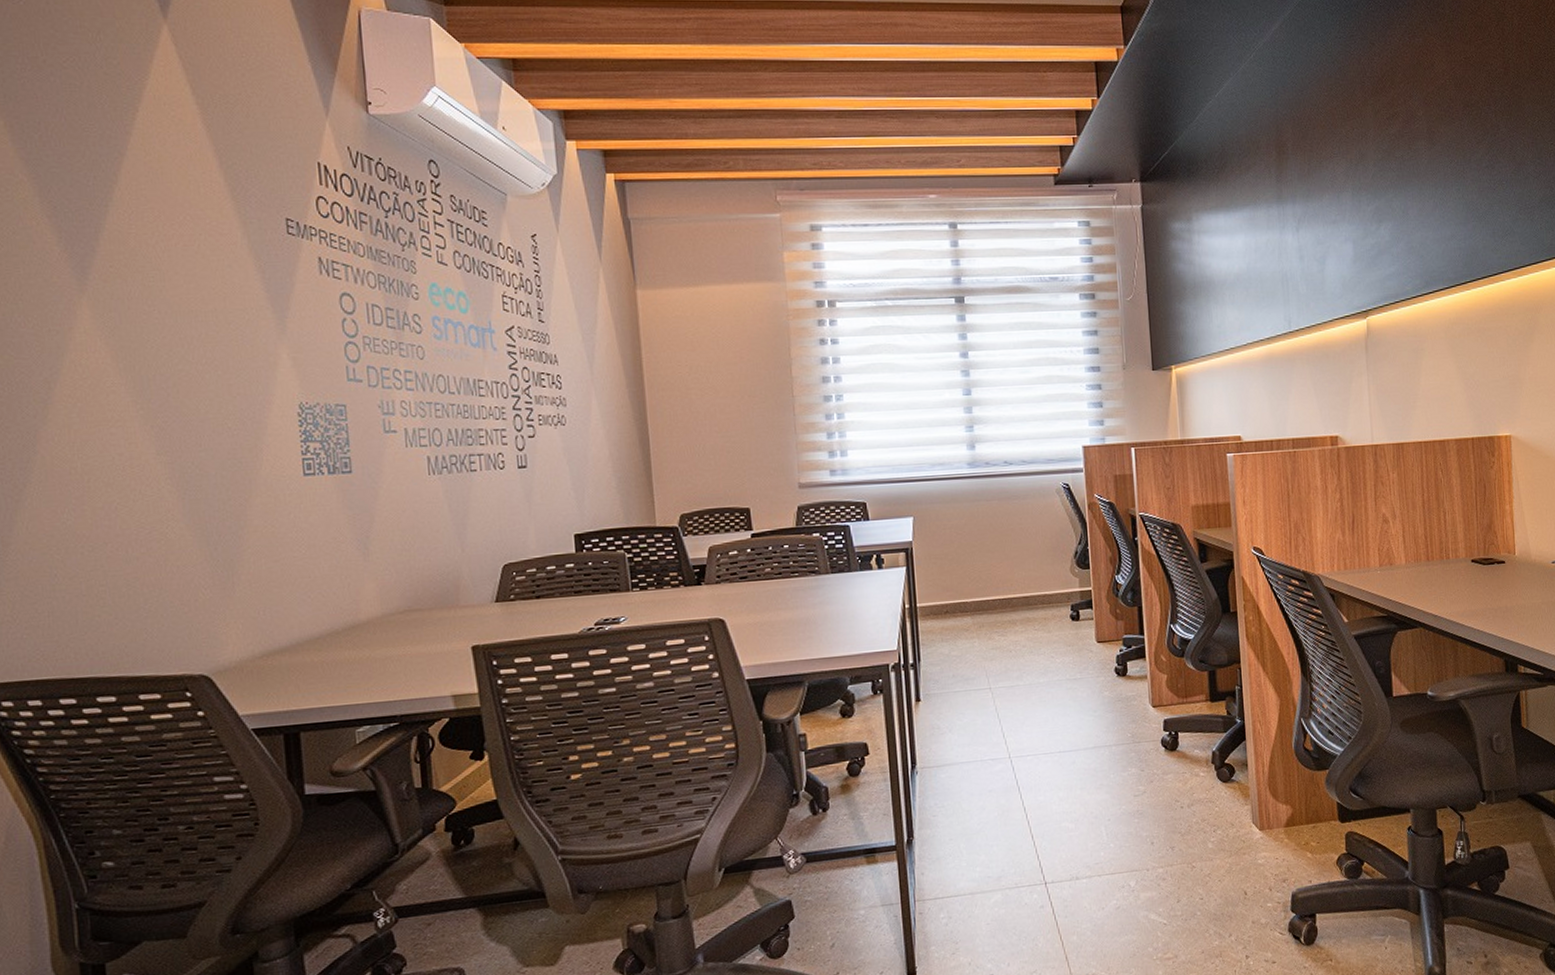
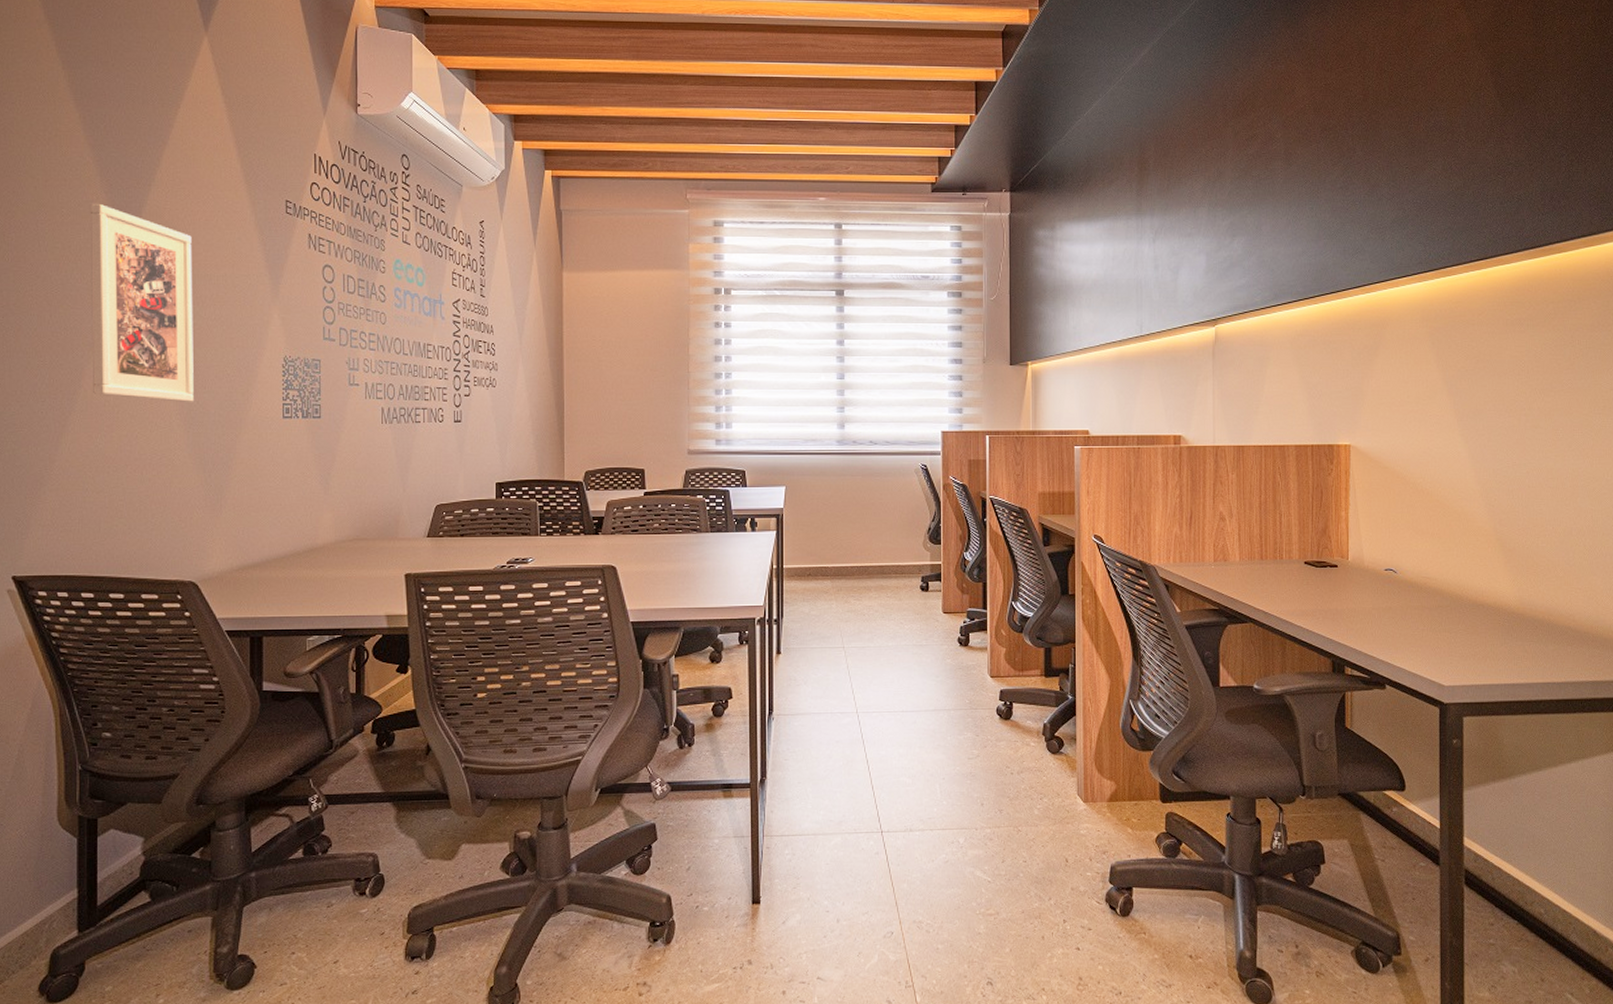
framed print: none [28,230,187,464] -> present [90,203,194,402]

